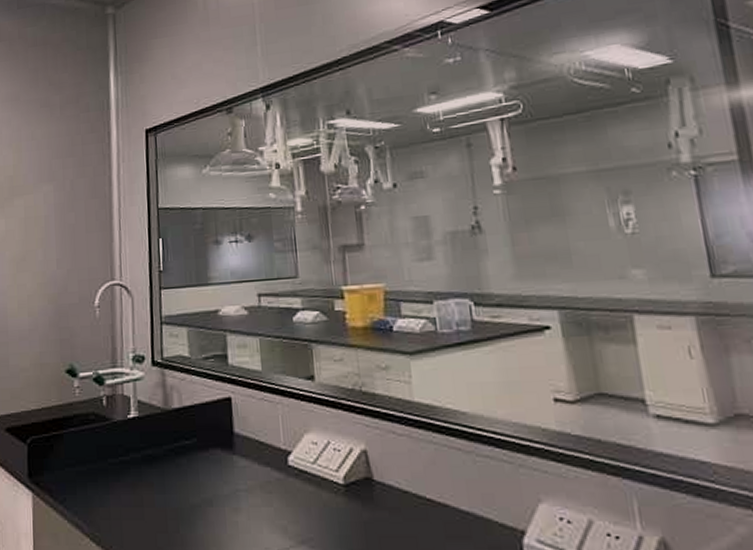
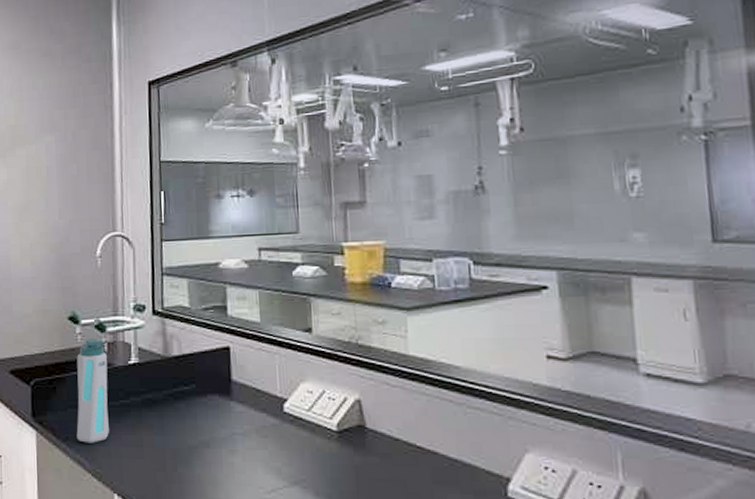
water bottle: none [74,392,108,505] -> present [76,338,109,443]

